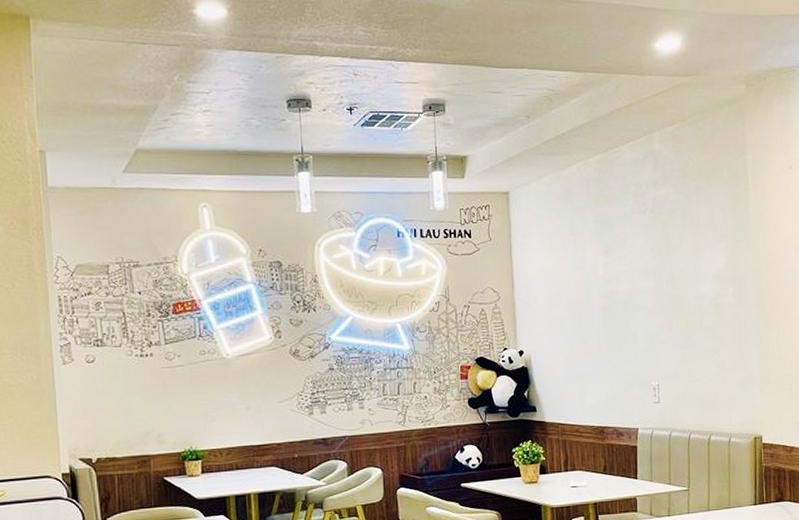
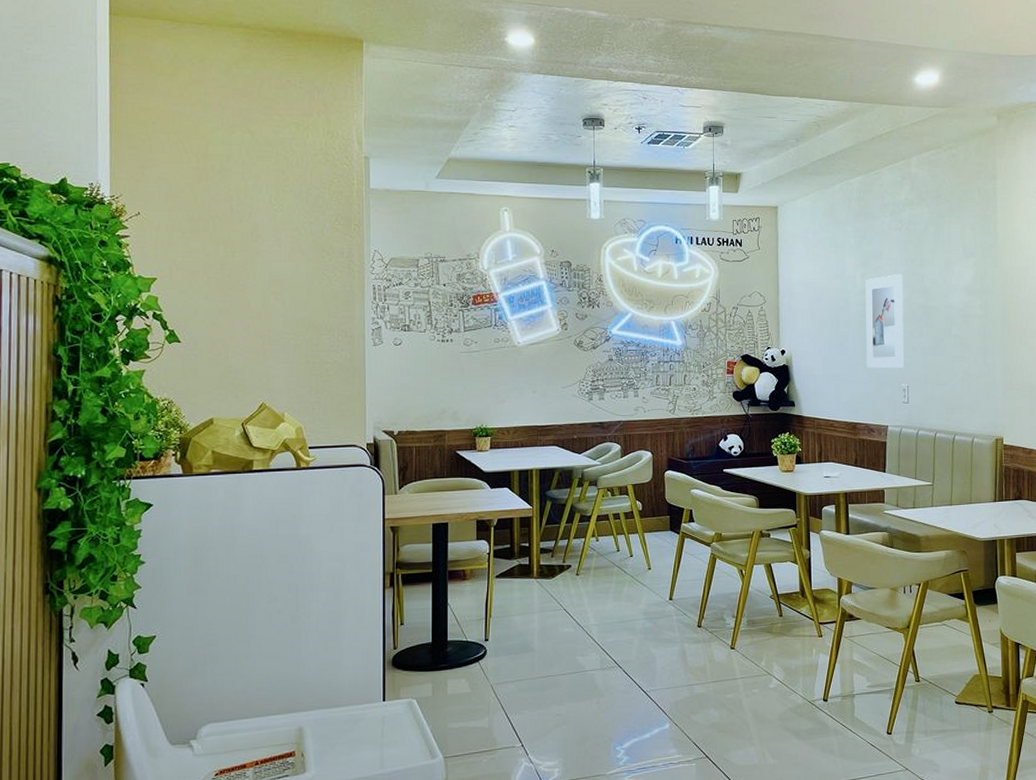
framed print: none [608,261,653,367] -> present [865,273,904,368]

